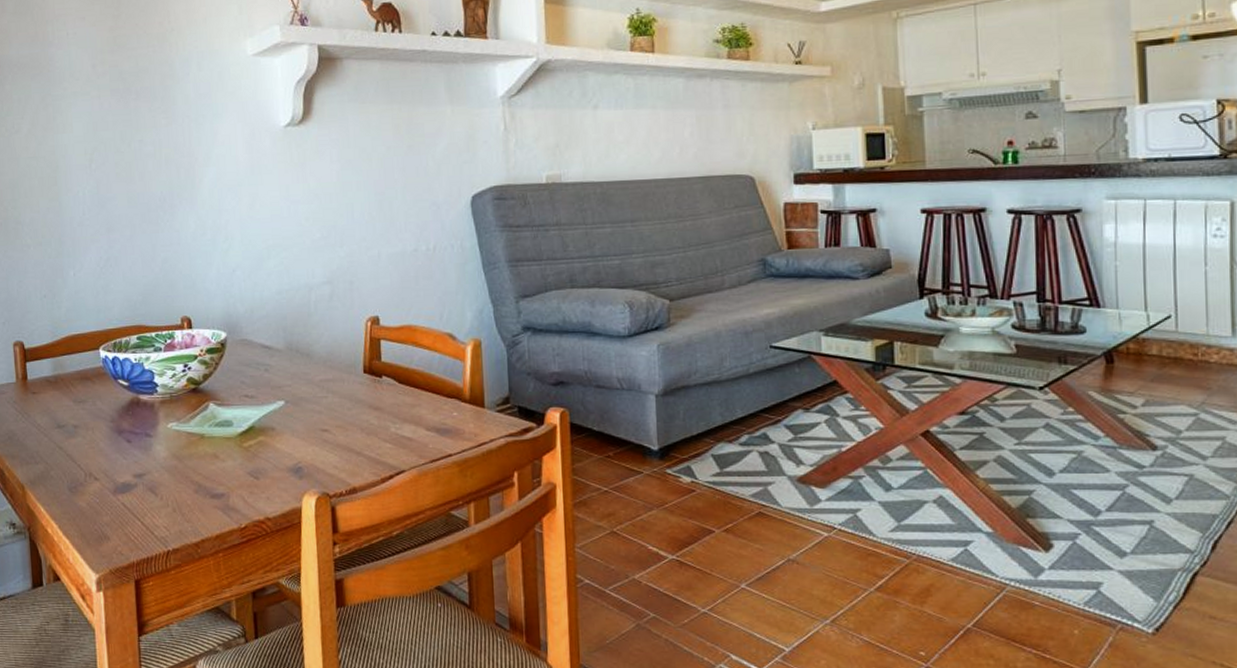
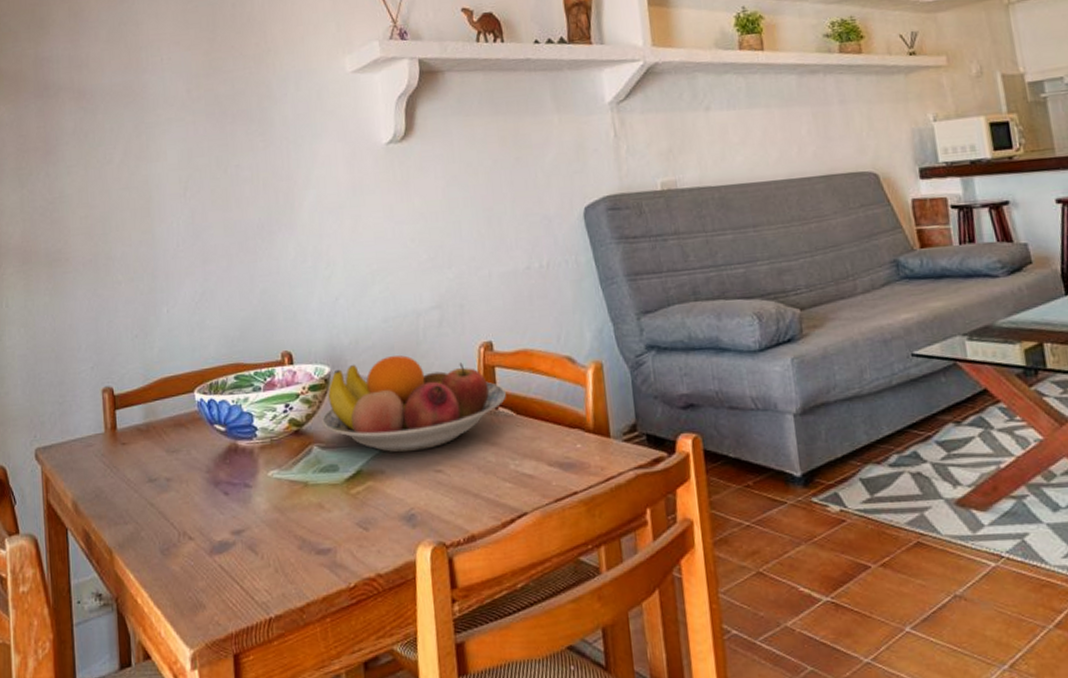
fruit bowl: none [218,325,390,413] -> present [322,355,506,453]

